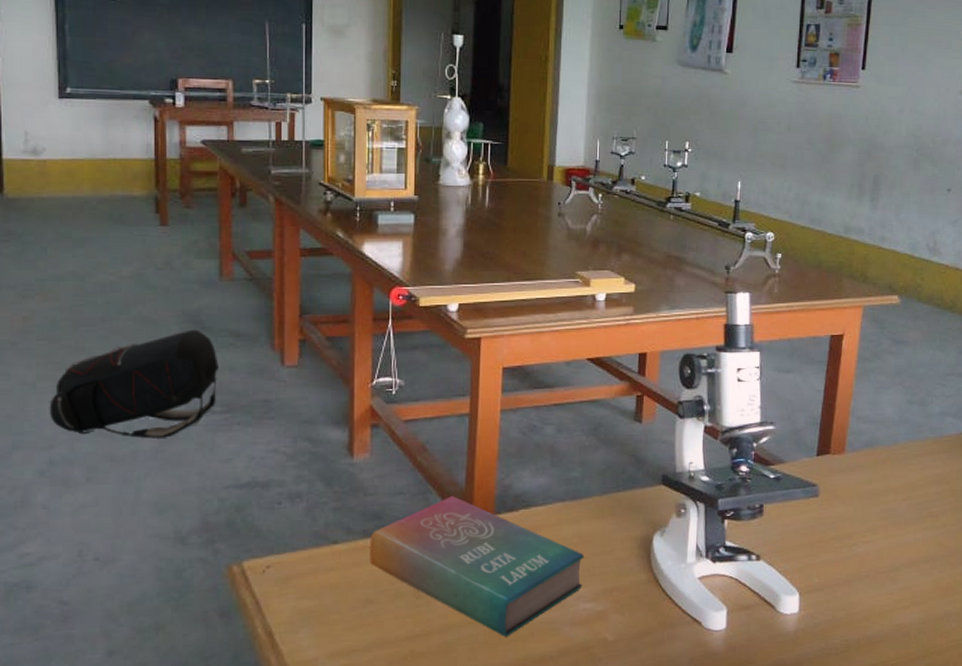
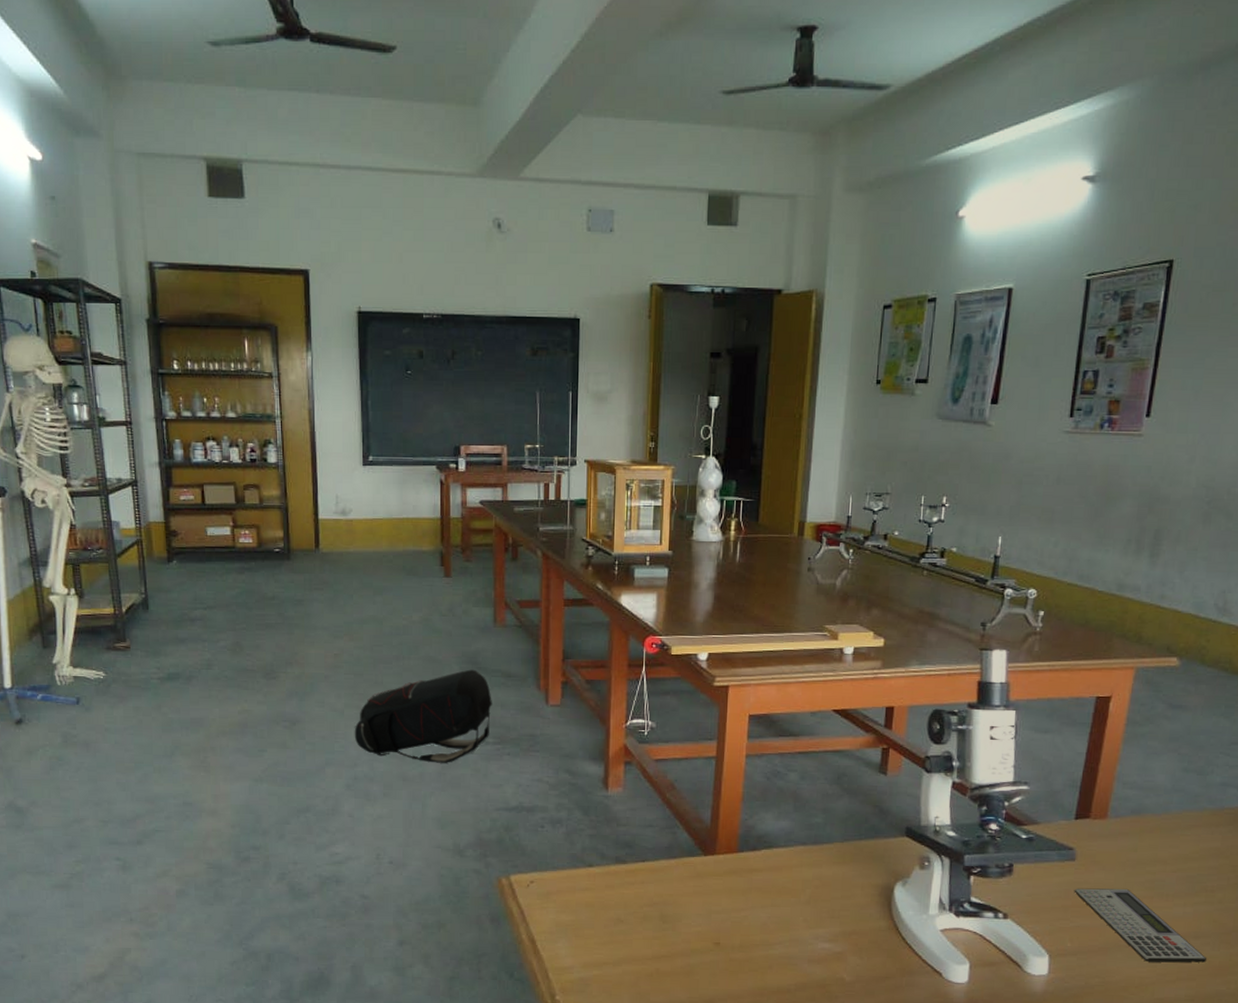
book: present [370,496,585,637] -> none [621,832,825,967]
calculator: none [819,520,935,590] -> present [1074,888,1206,963]

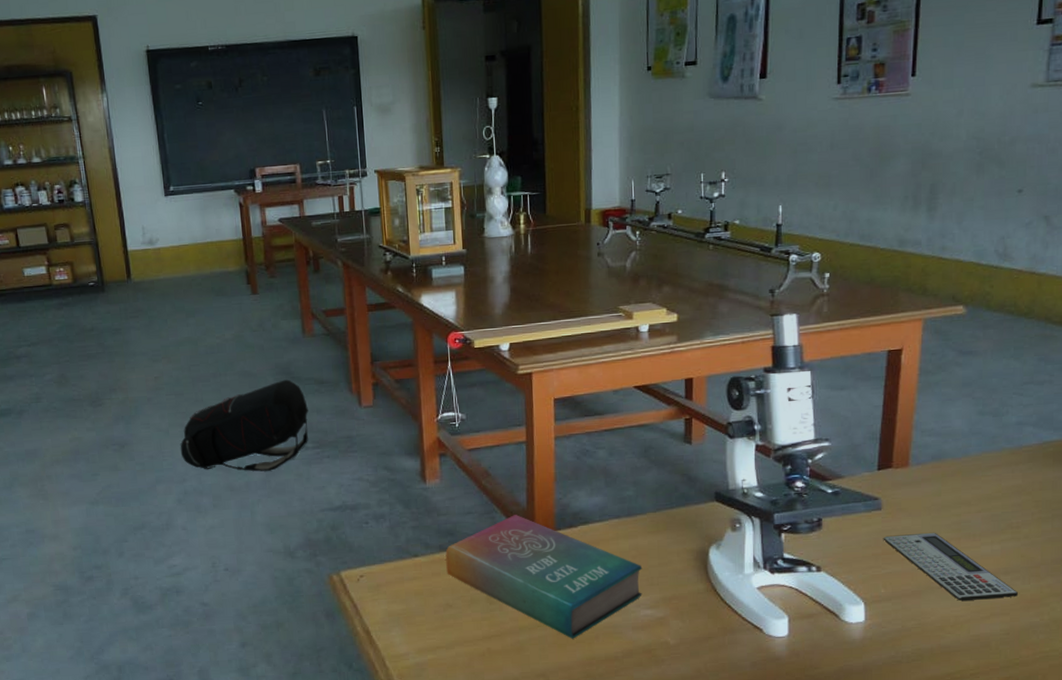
book: none [621,832,825,967] -> present [445,515,643,639]

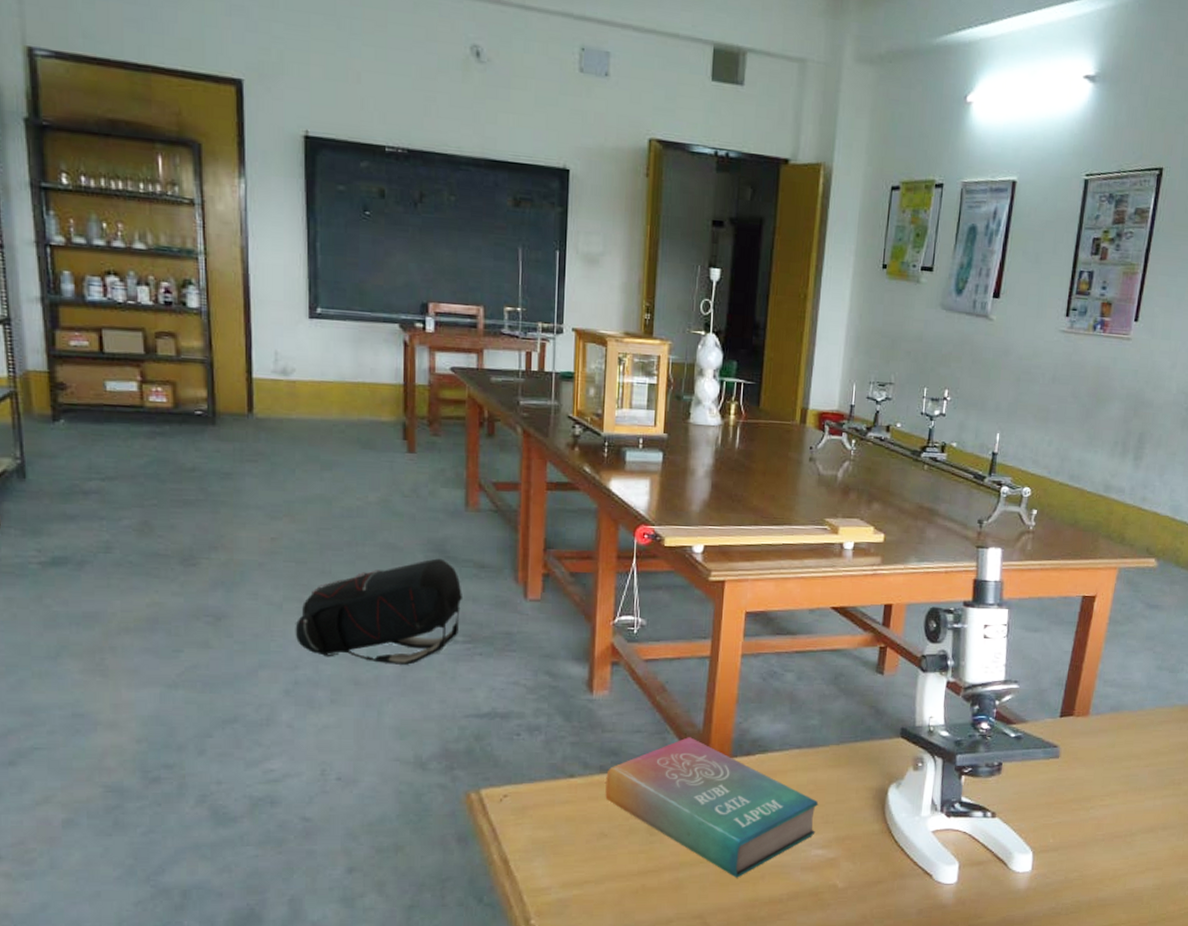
calculator: present [883,532,1018,601] -> none [1057,783,1172,854]

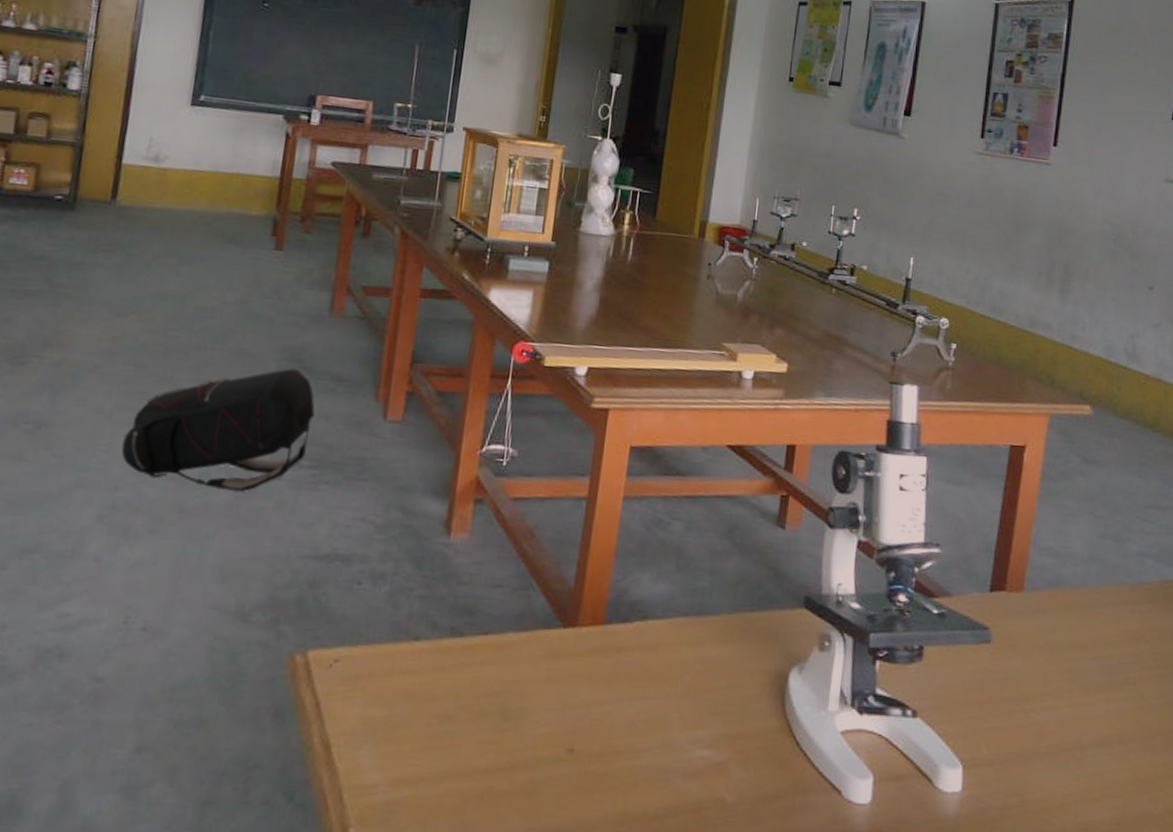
book: present [605,737,819,878] -> none [453,596,706,783]

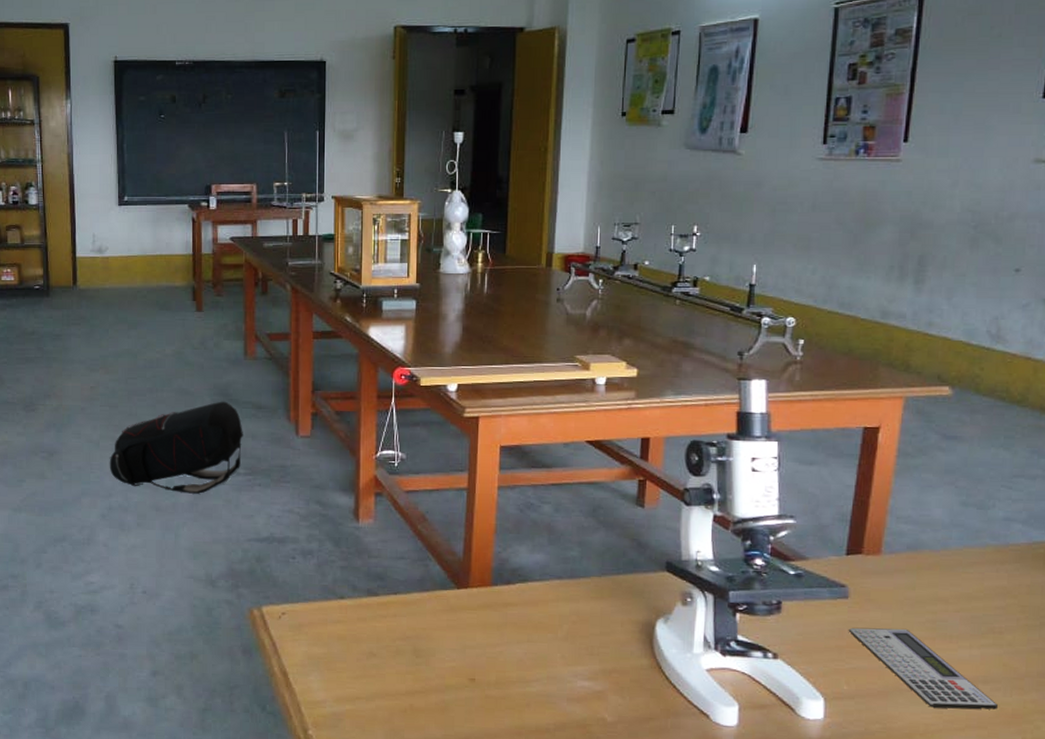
calculator: none [989,678,1131,775] -> present [848,627,998,710]

